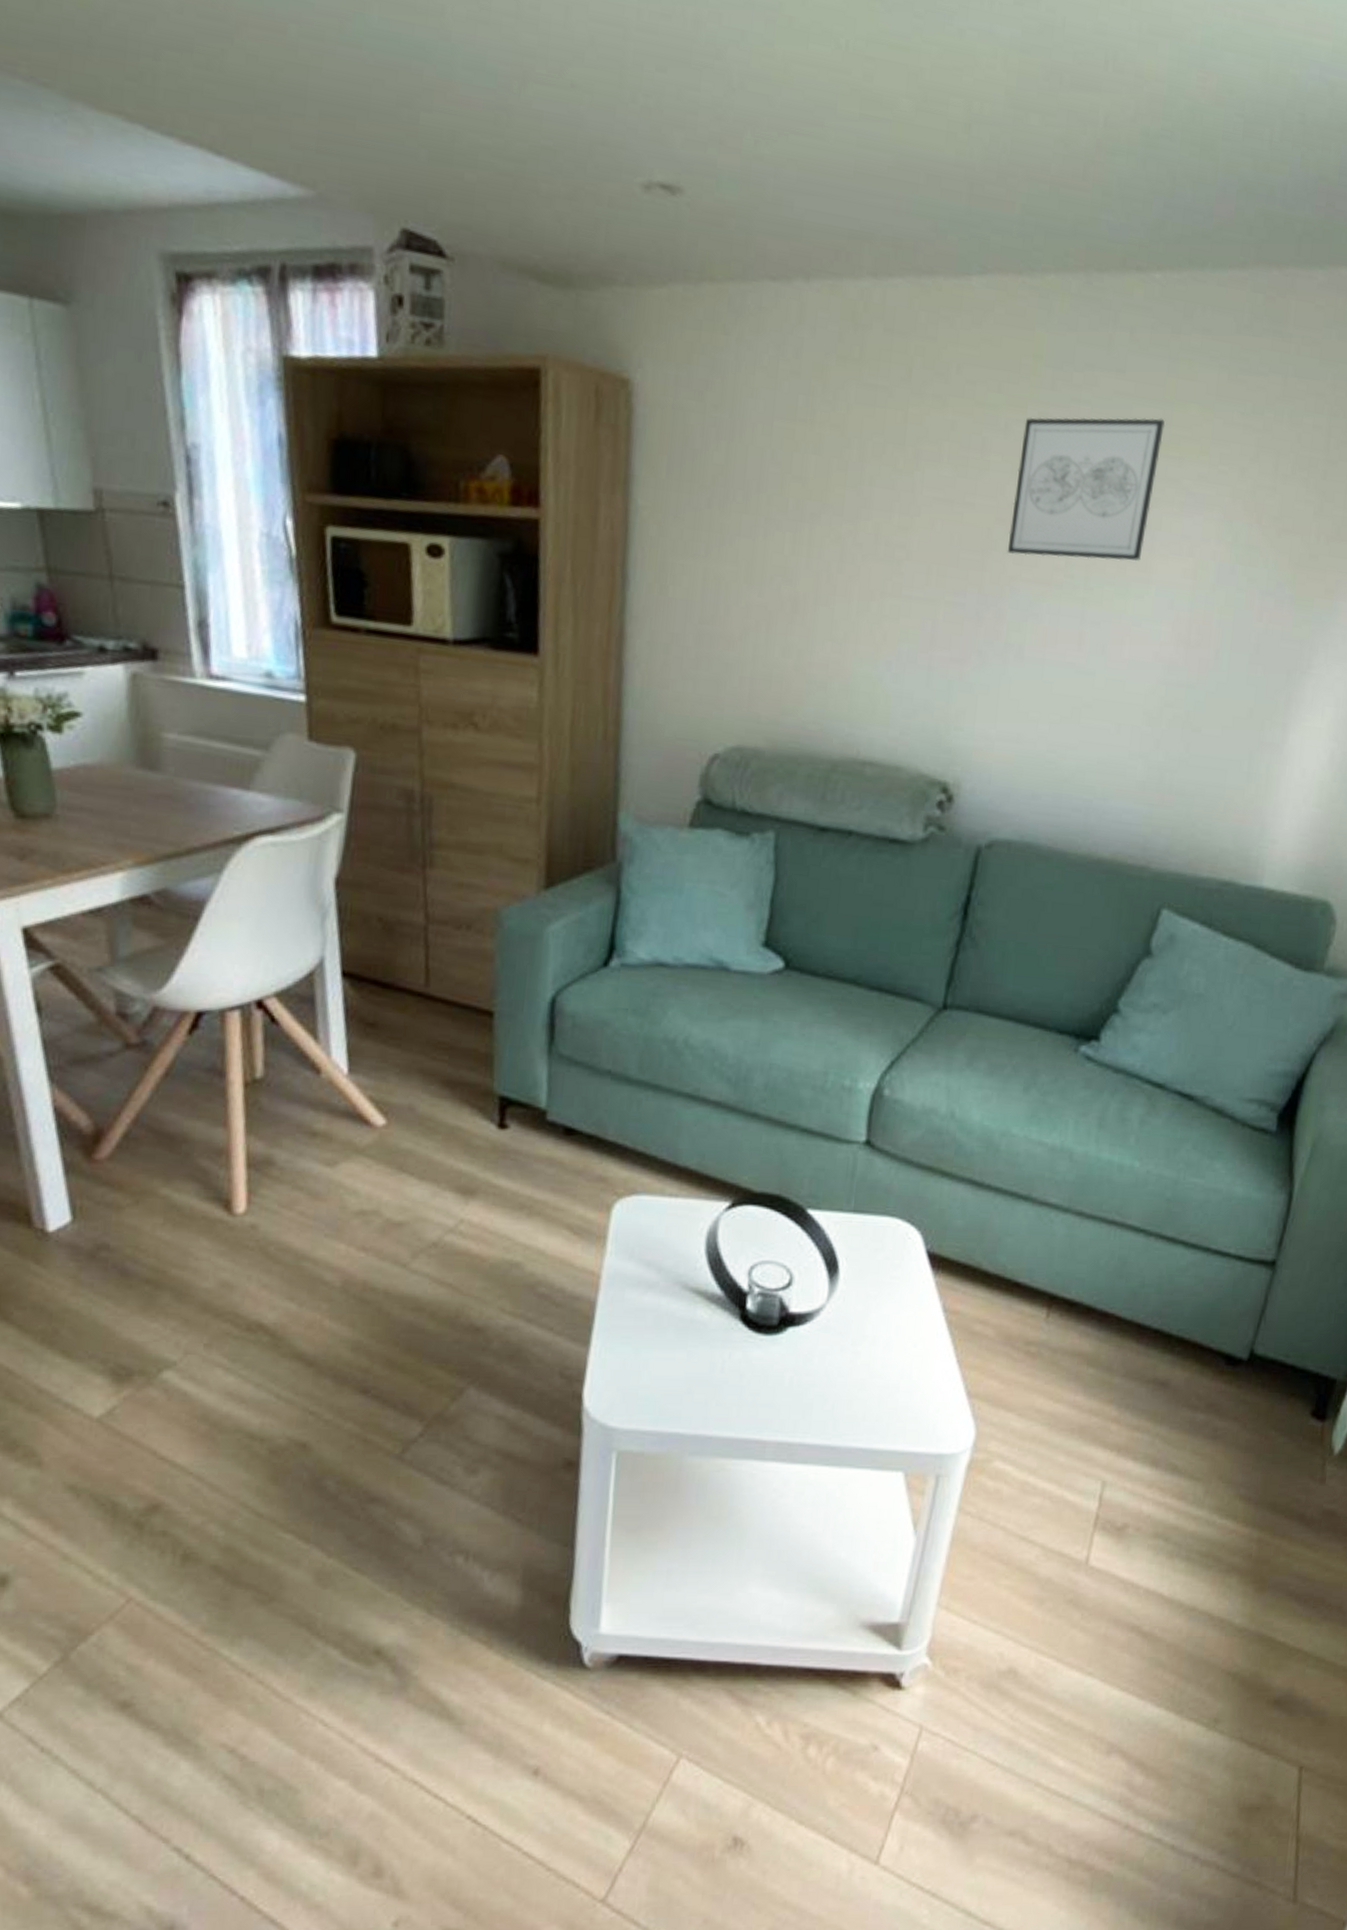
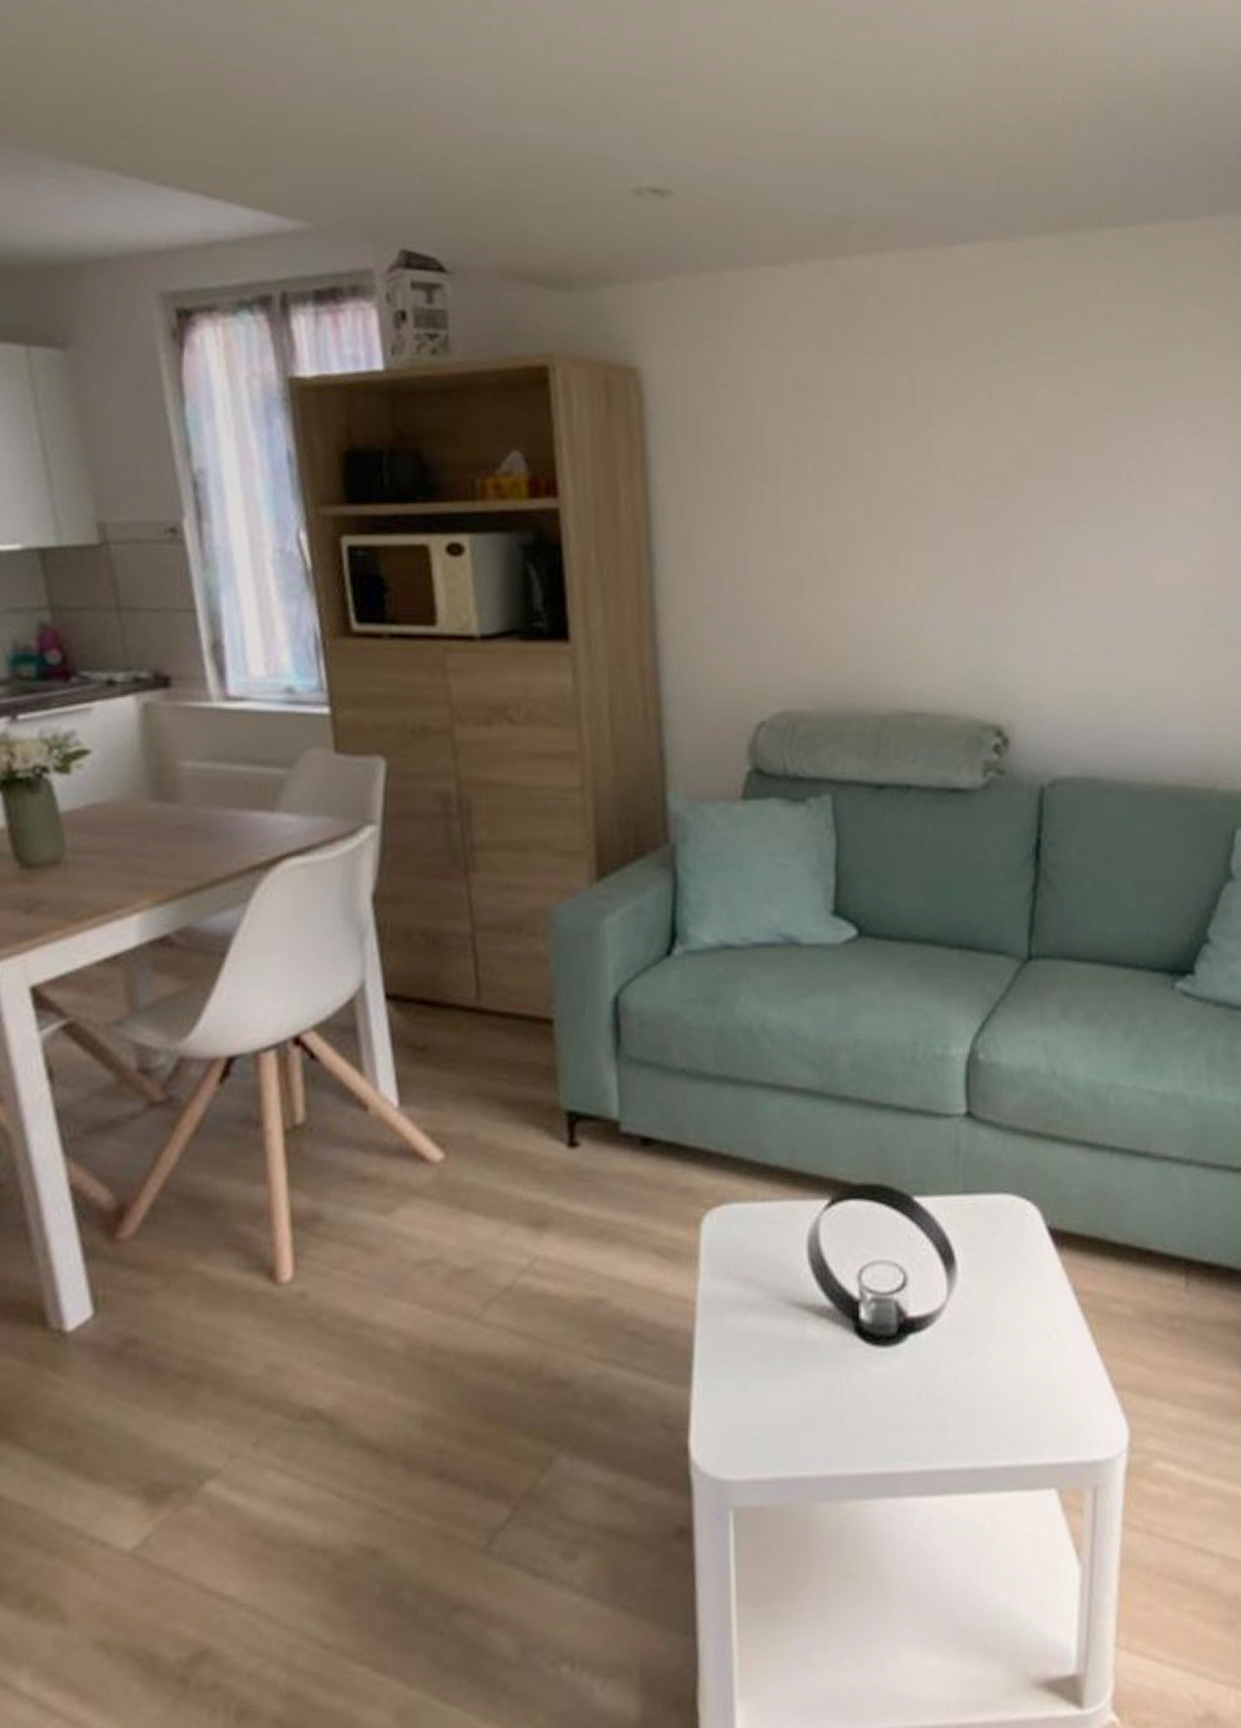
wall art: present [1007,417,1166,561] -> none [1027,356,1163,496]

